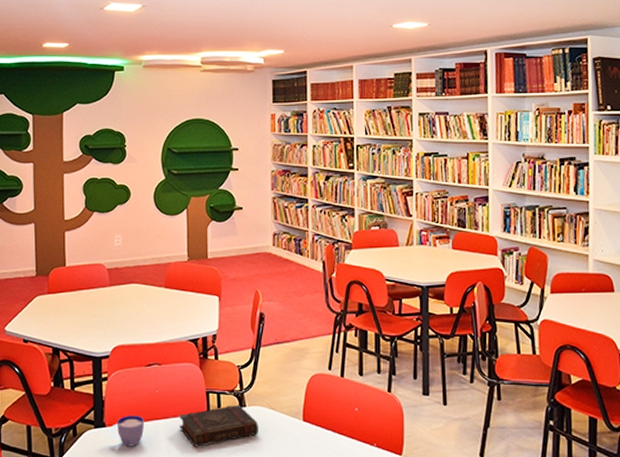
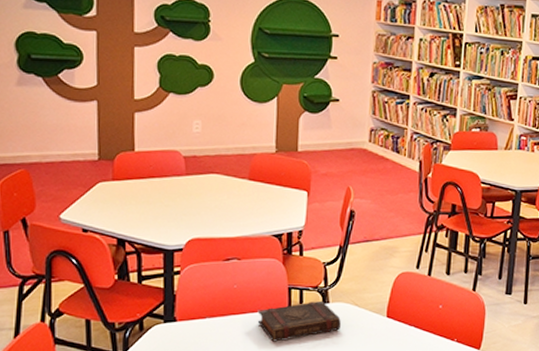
cup: present [109,414,145,447] -> none [180,309,221,342]

